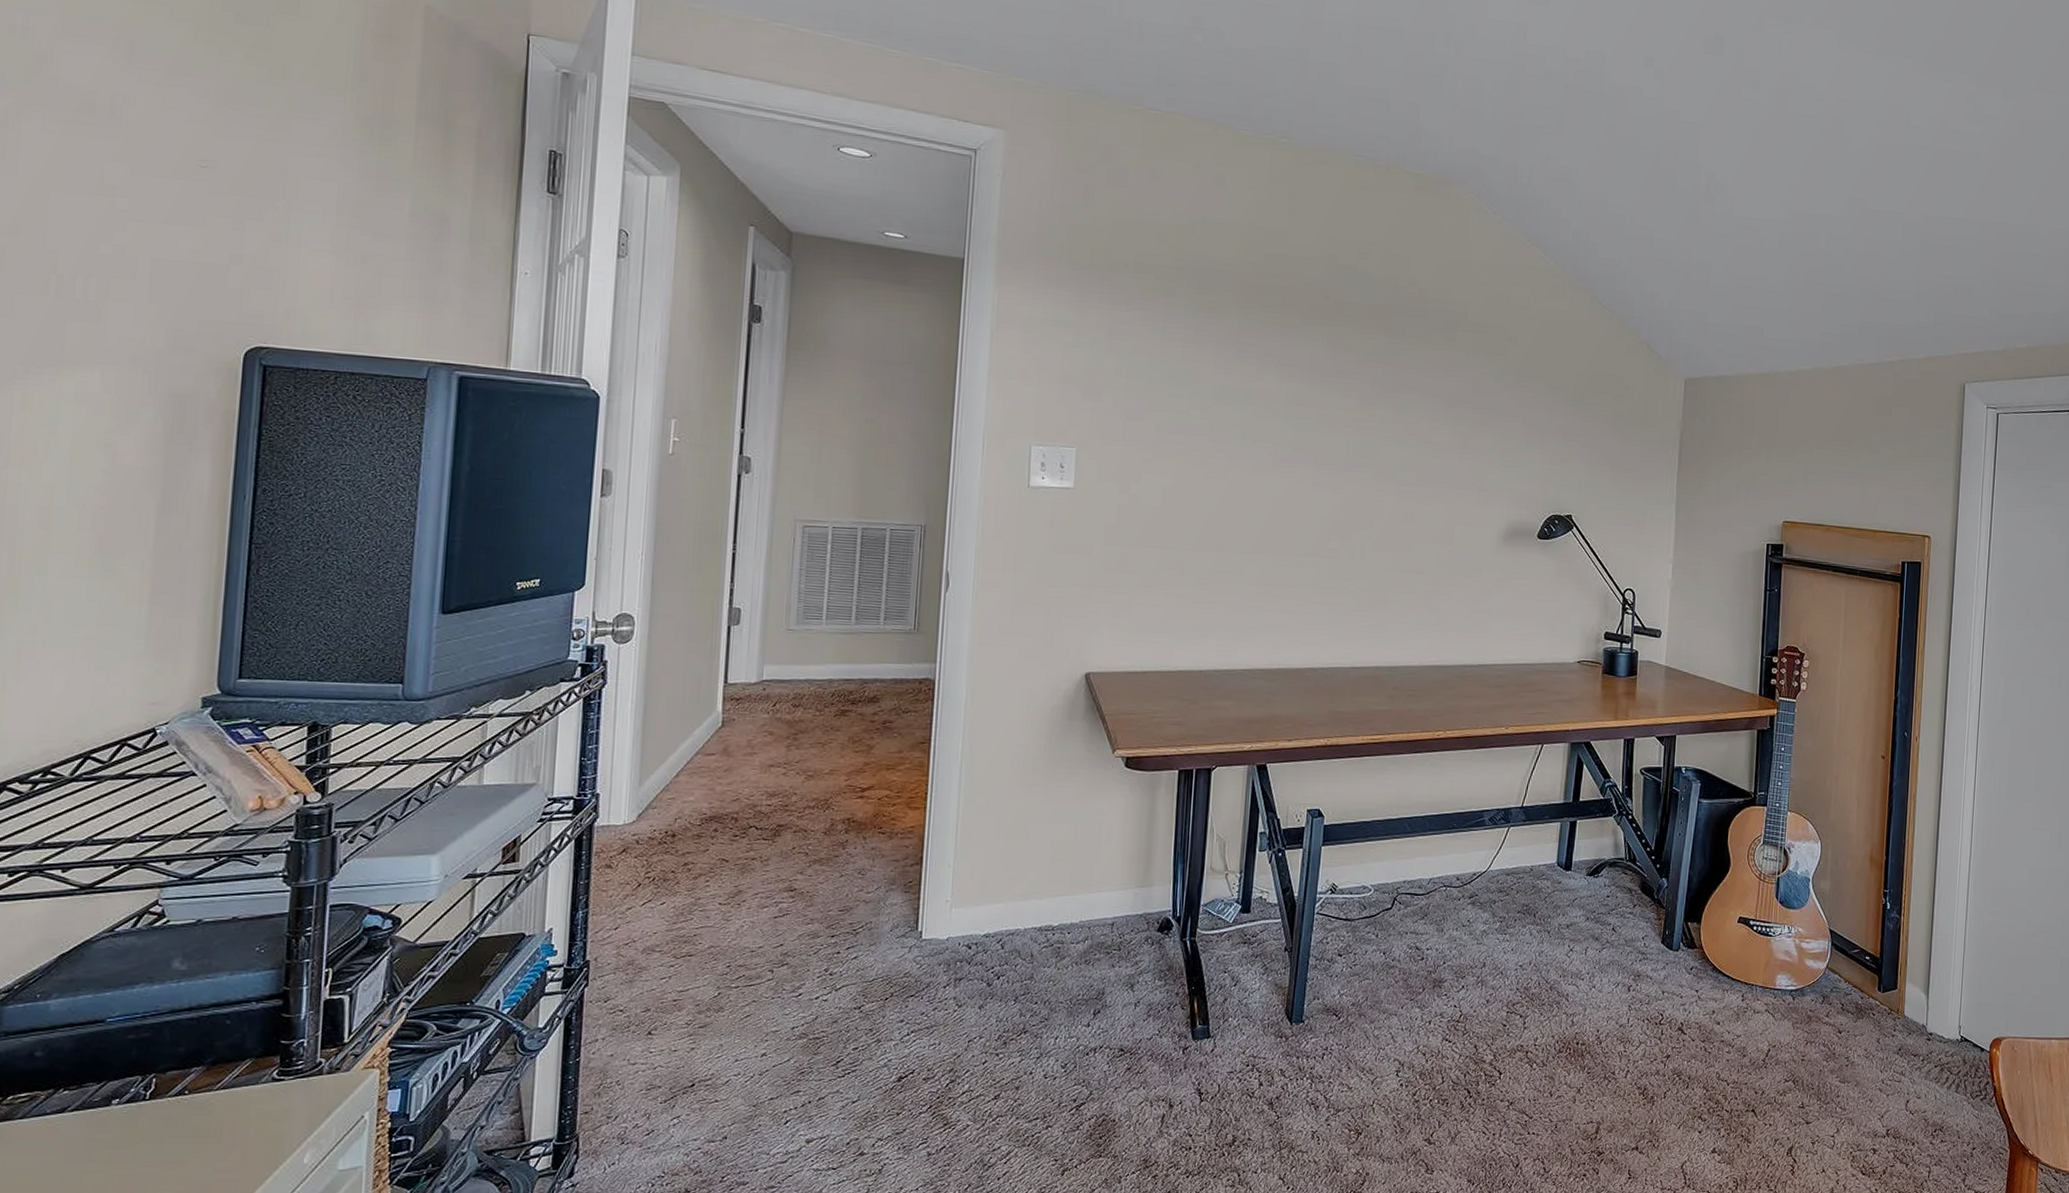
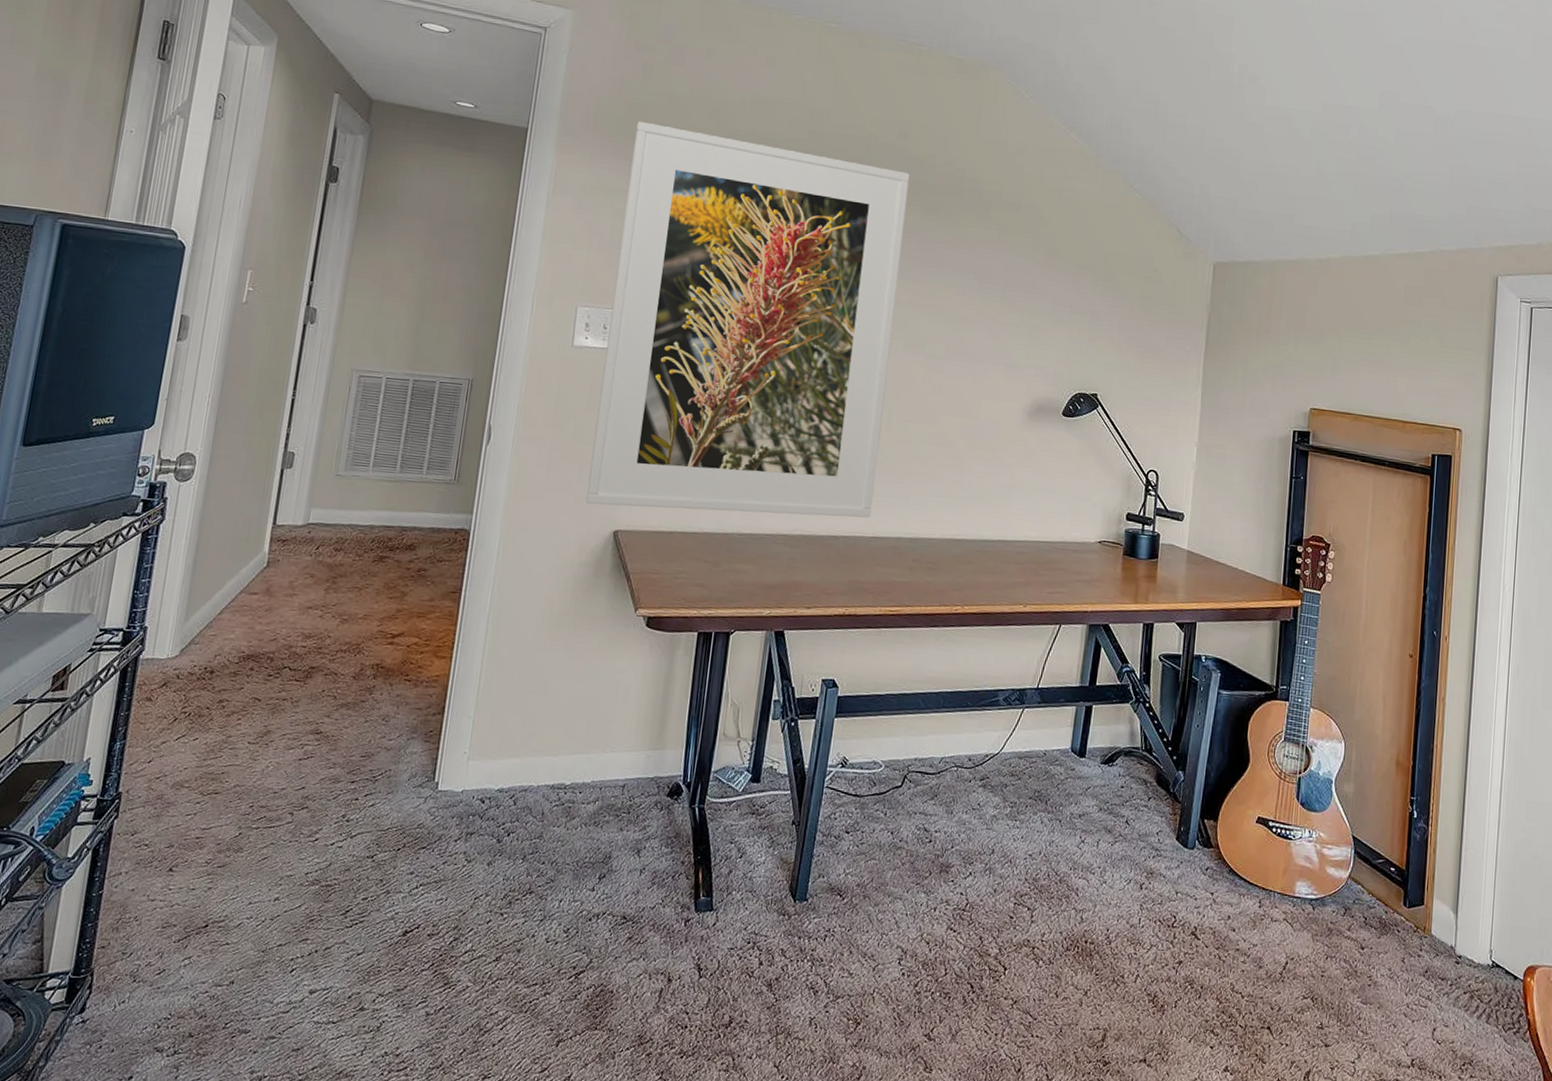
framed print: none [1054,248,1373,649] -> present [586,121,910,518]

